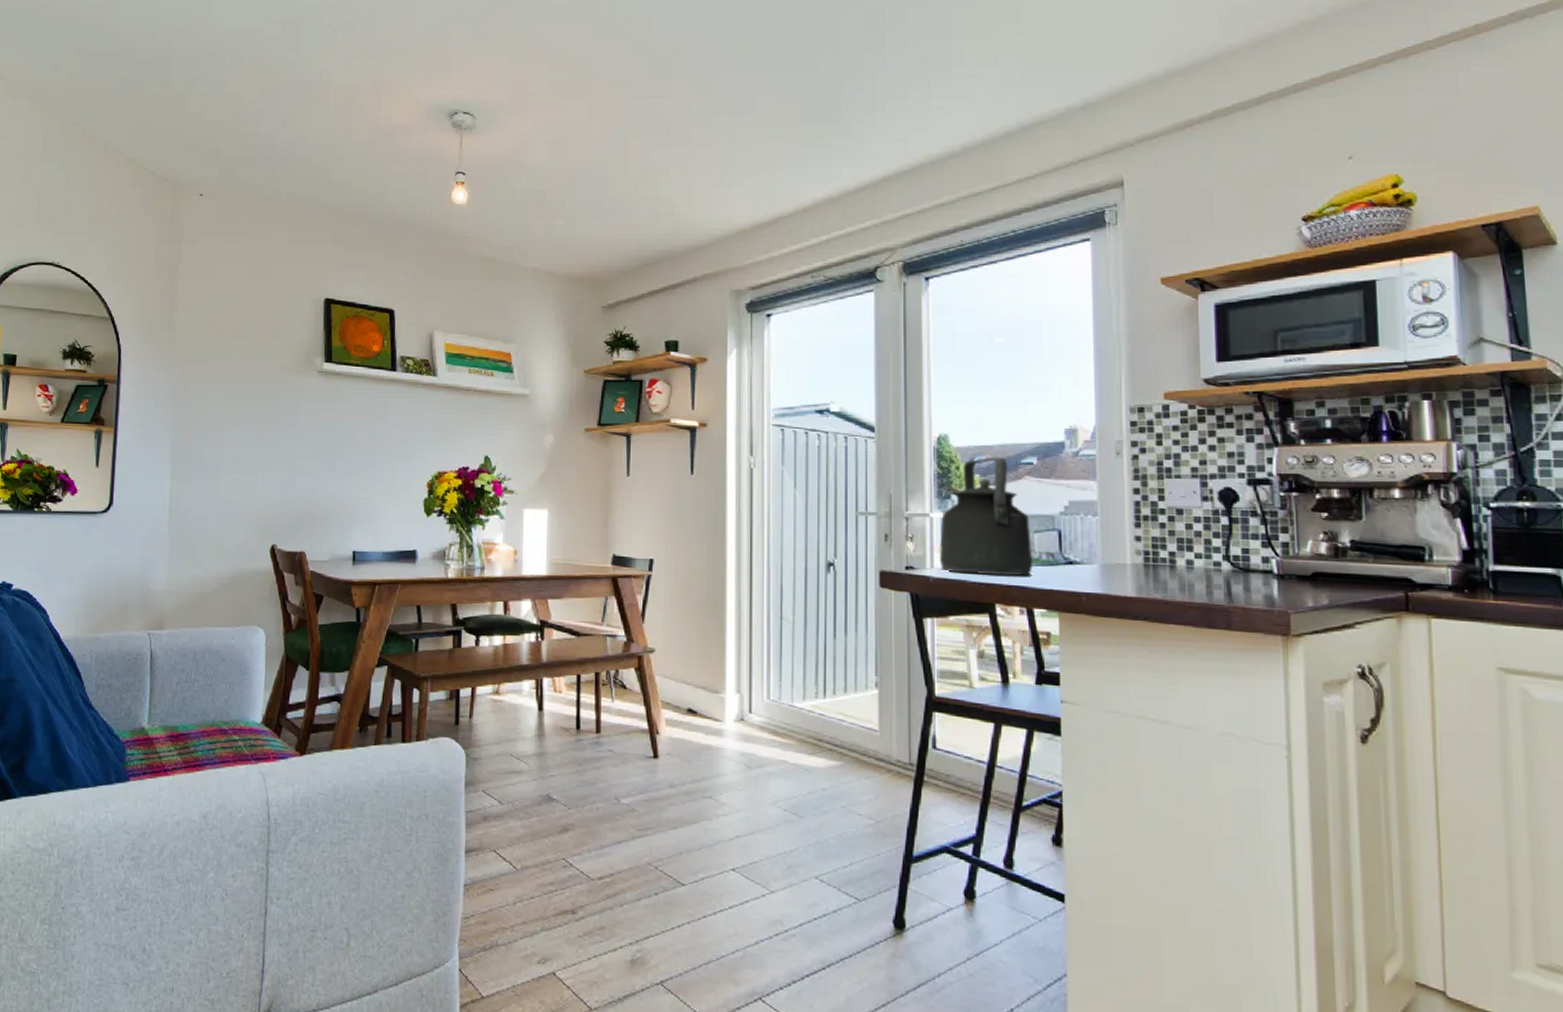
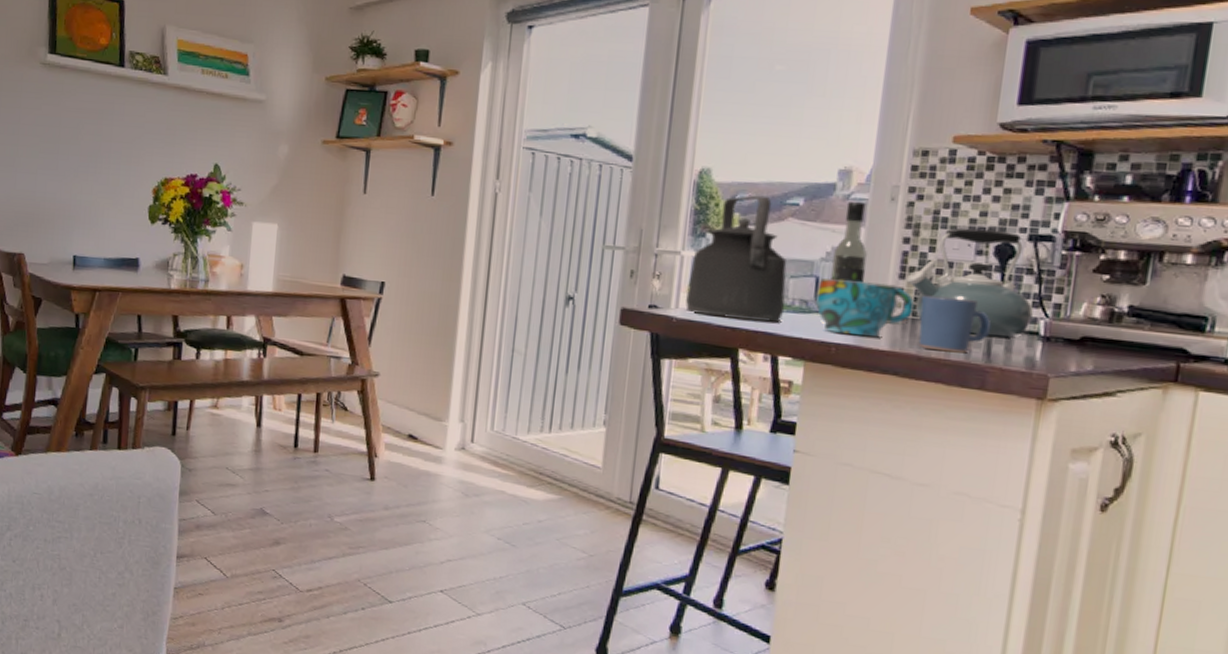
cup: none [1060,530,1154,585] -> present [815,277,915,337]
bottle: none [1071,457,1104,534] -> present [830,201,867,283]
kettle: none [1142,476,1264,578] -> present [906,228,1033,338]
mug: none [1158,541,1228,595] -> present [918,295,992,354]

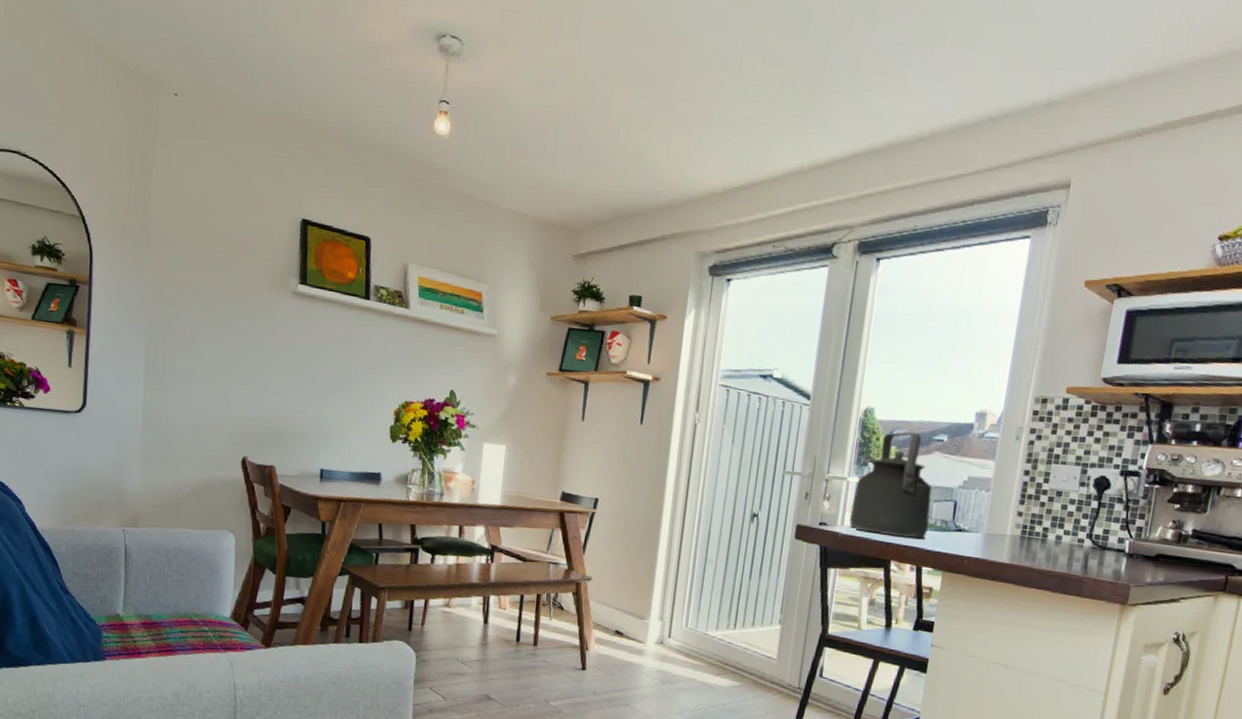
cup: present [815,277,915,337] -> none [953,501,1031,552]
bottle: present [830,201,867,283] -> none [966,439,997,508]
kettle: present [906,228,1033,338] -> none [1025,463,1121,554]
mug: present [918,295,992,354] -> none [1032,518,1089,567]

